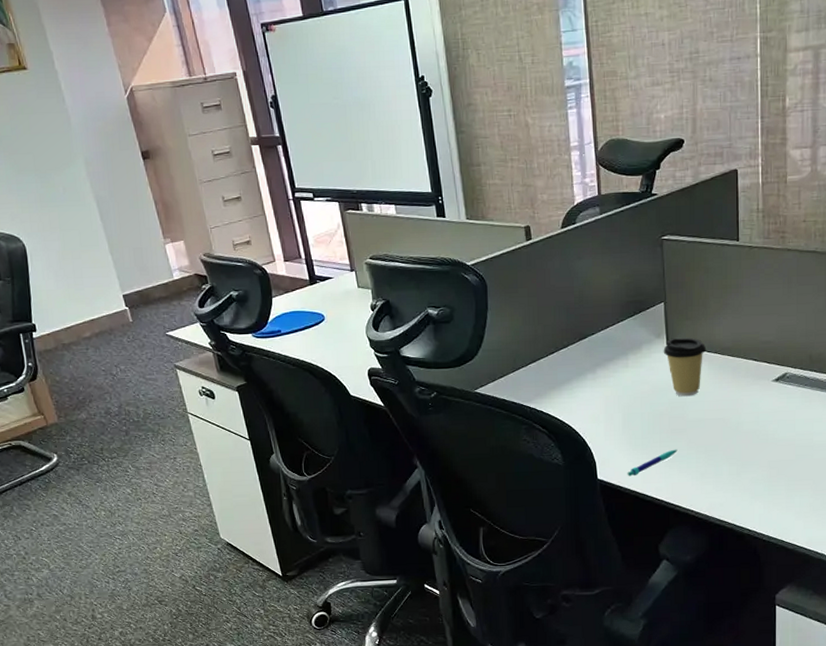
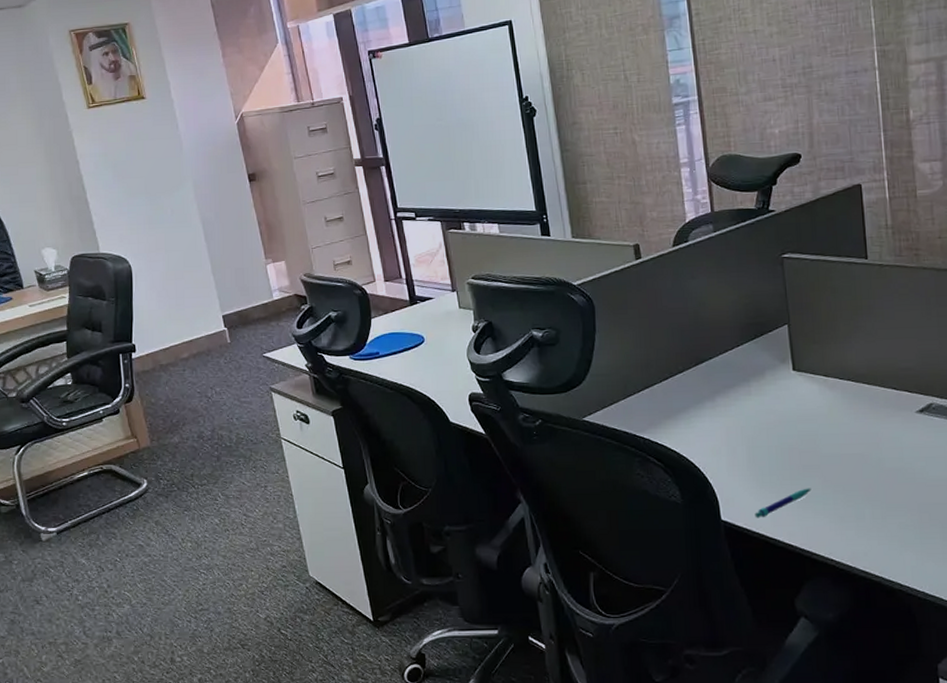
coffee cup: present [663,337,707,397] -> none [789,363,838,429]

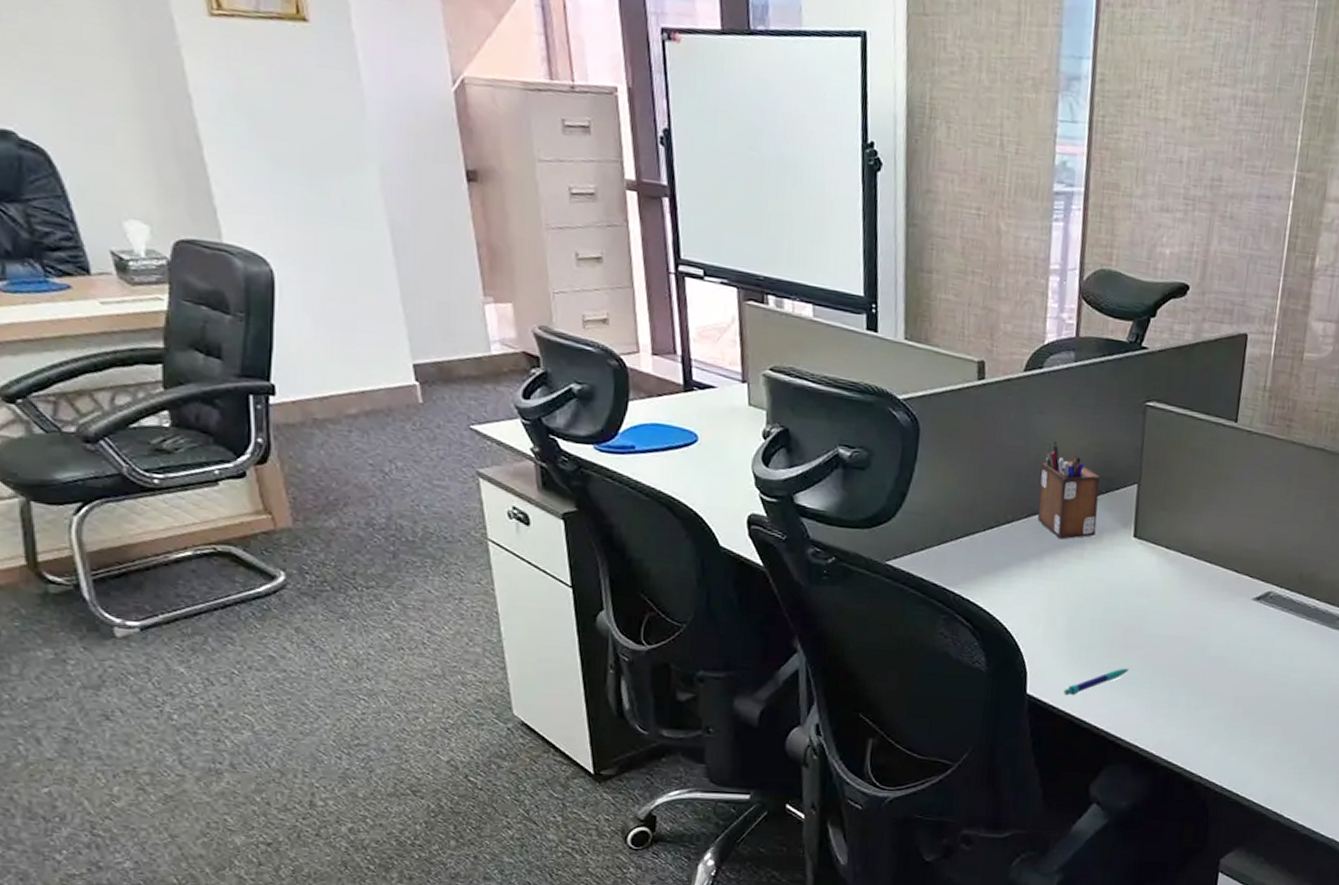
desk organizer: none [700,299,758,381] -> present [1037,441,1101,540]

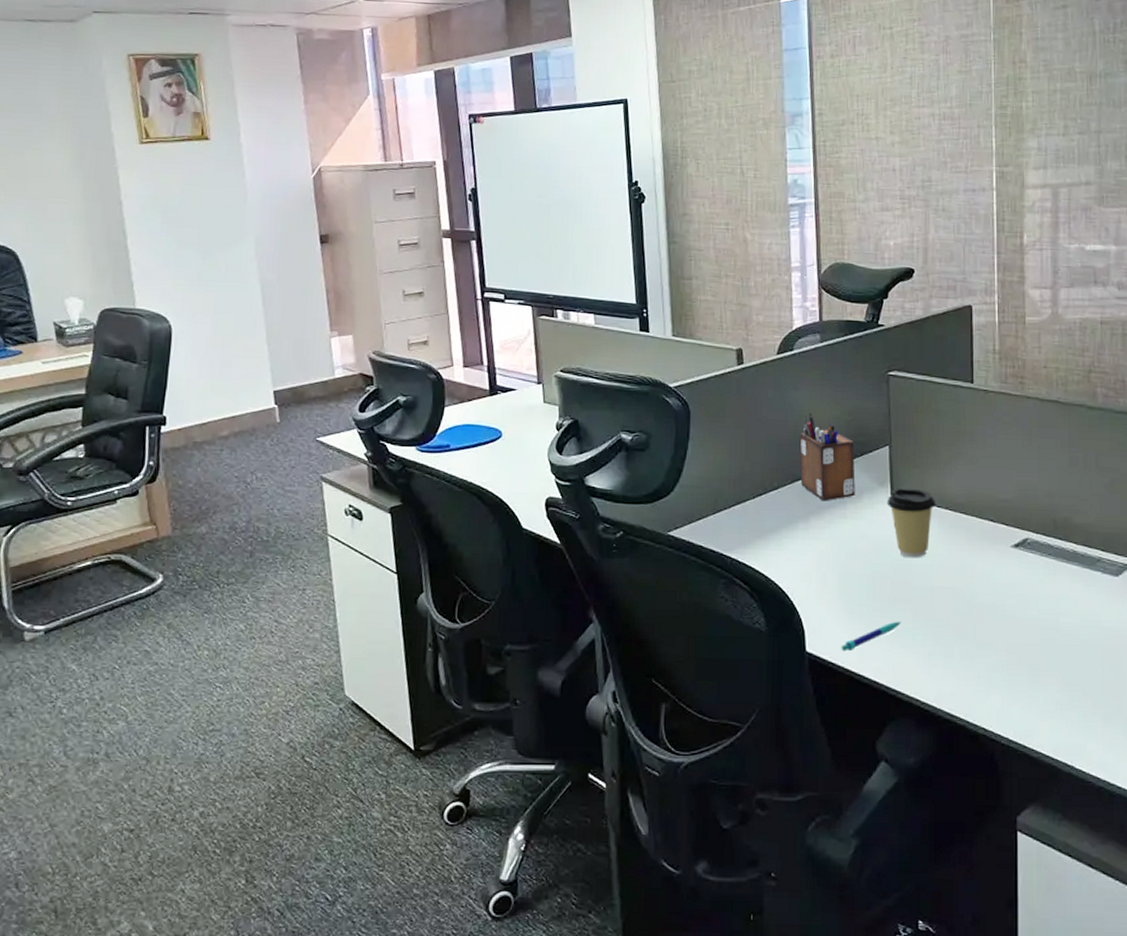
coffee cup: none [1128,530,1181,606] -> present [887,487,936,558]

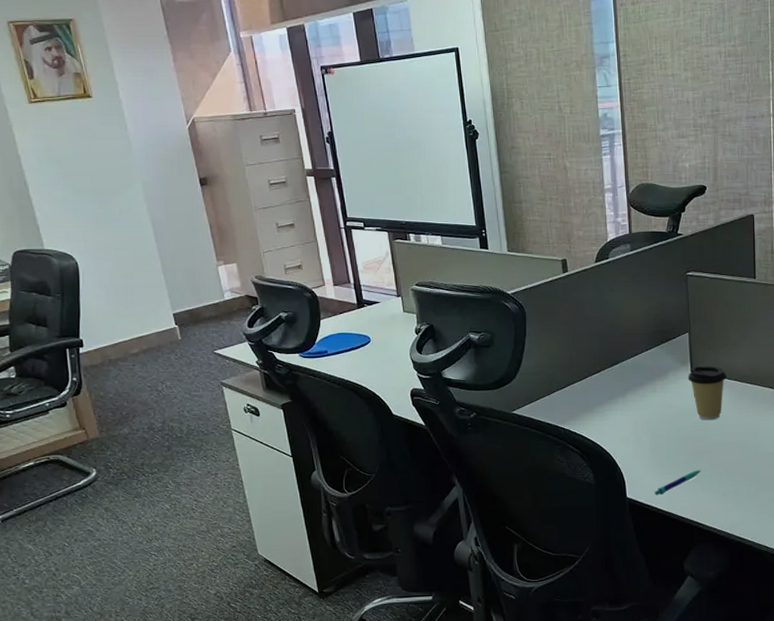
desk organizer: present [799,412,855,502] -> none [616,309,662,380]

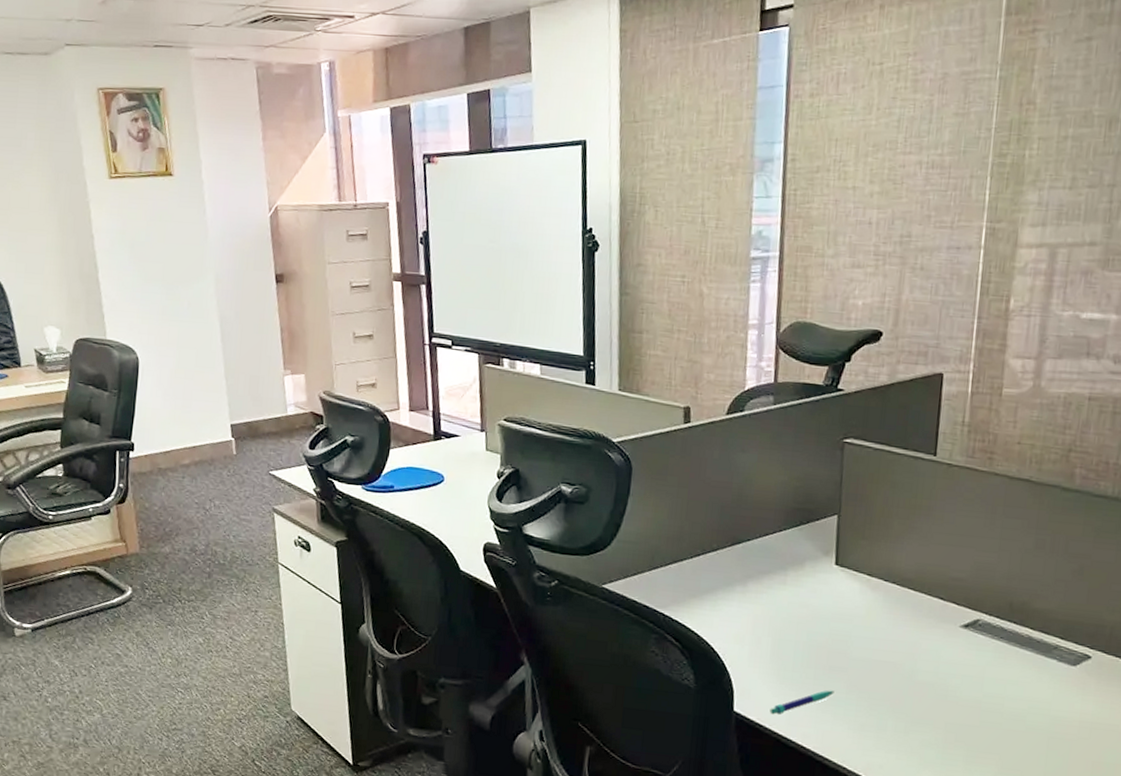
coffee cup: present [688,365,727,421] -> none [830,558,883,631]

